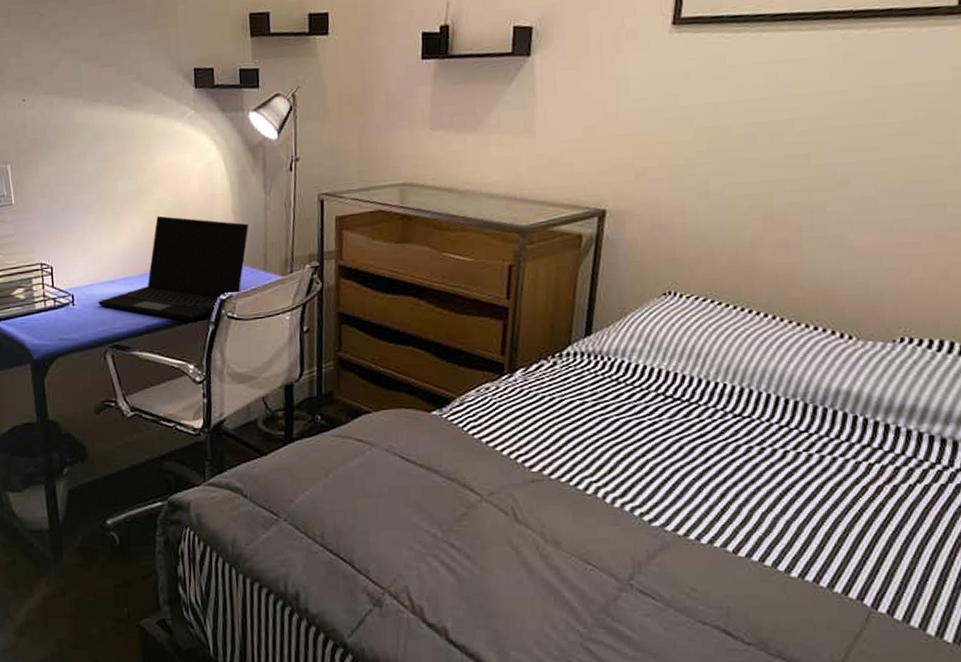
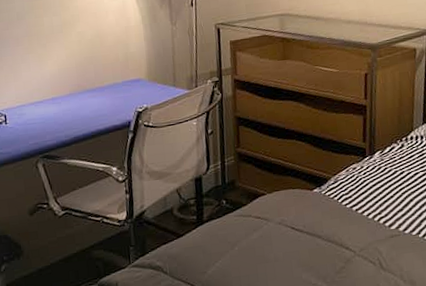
laptop: present [98,215,249,320] -> none [29,45,160,131]

